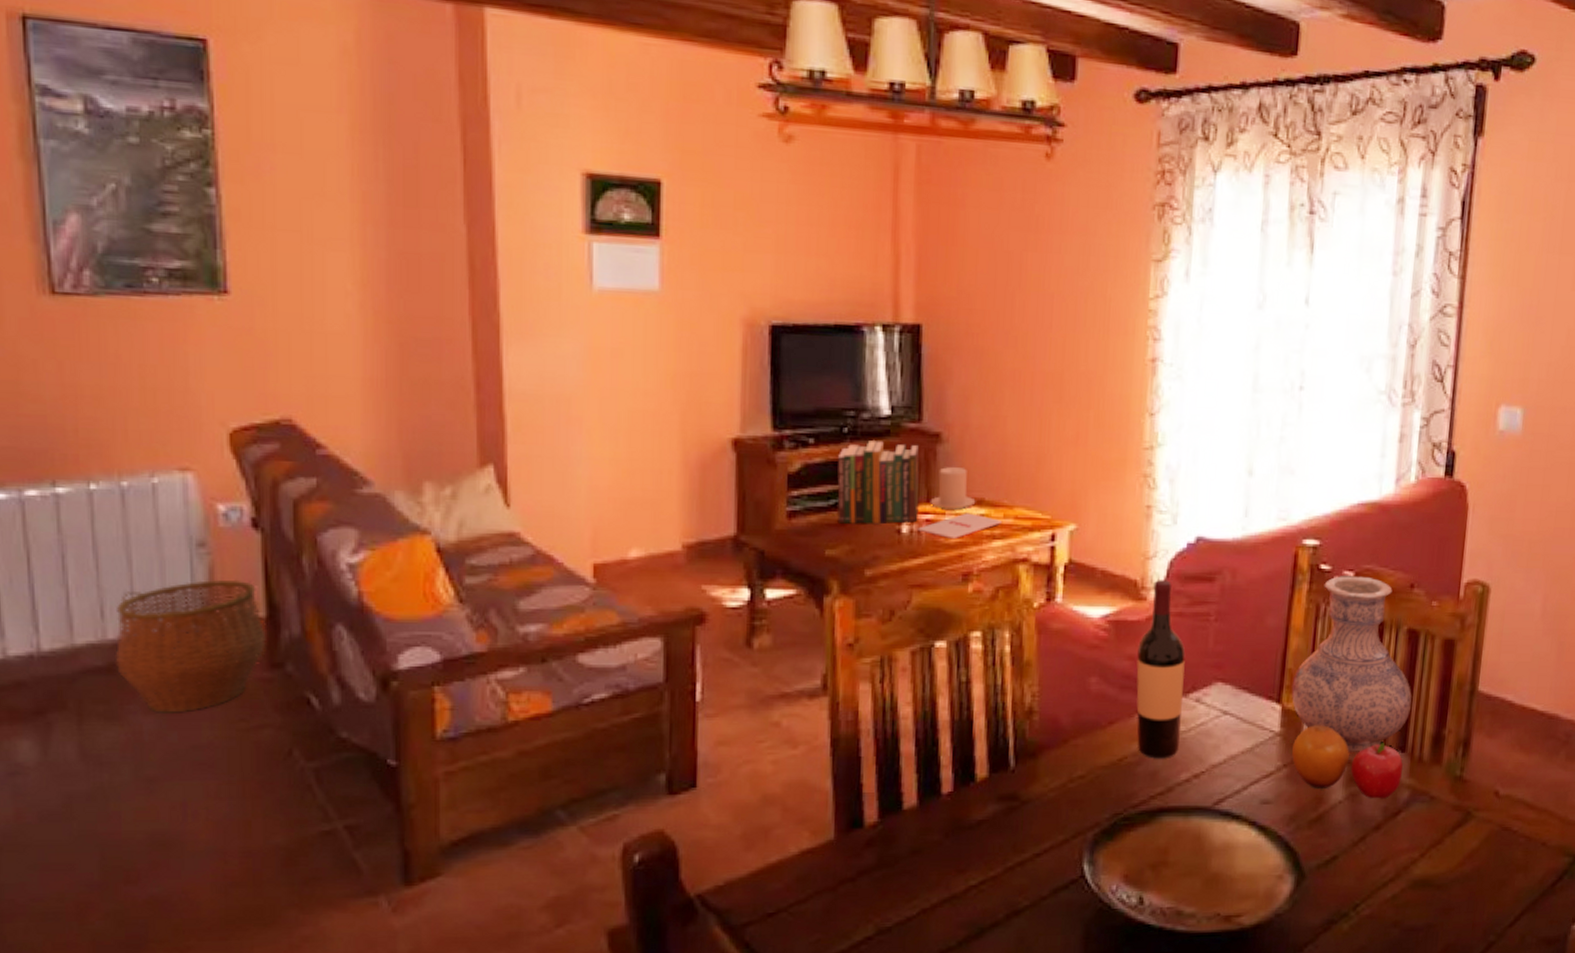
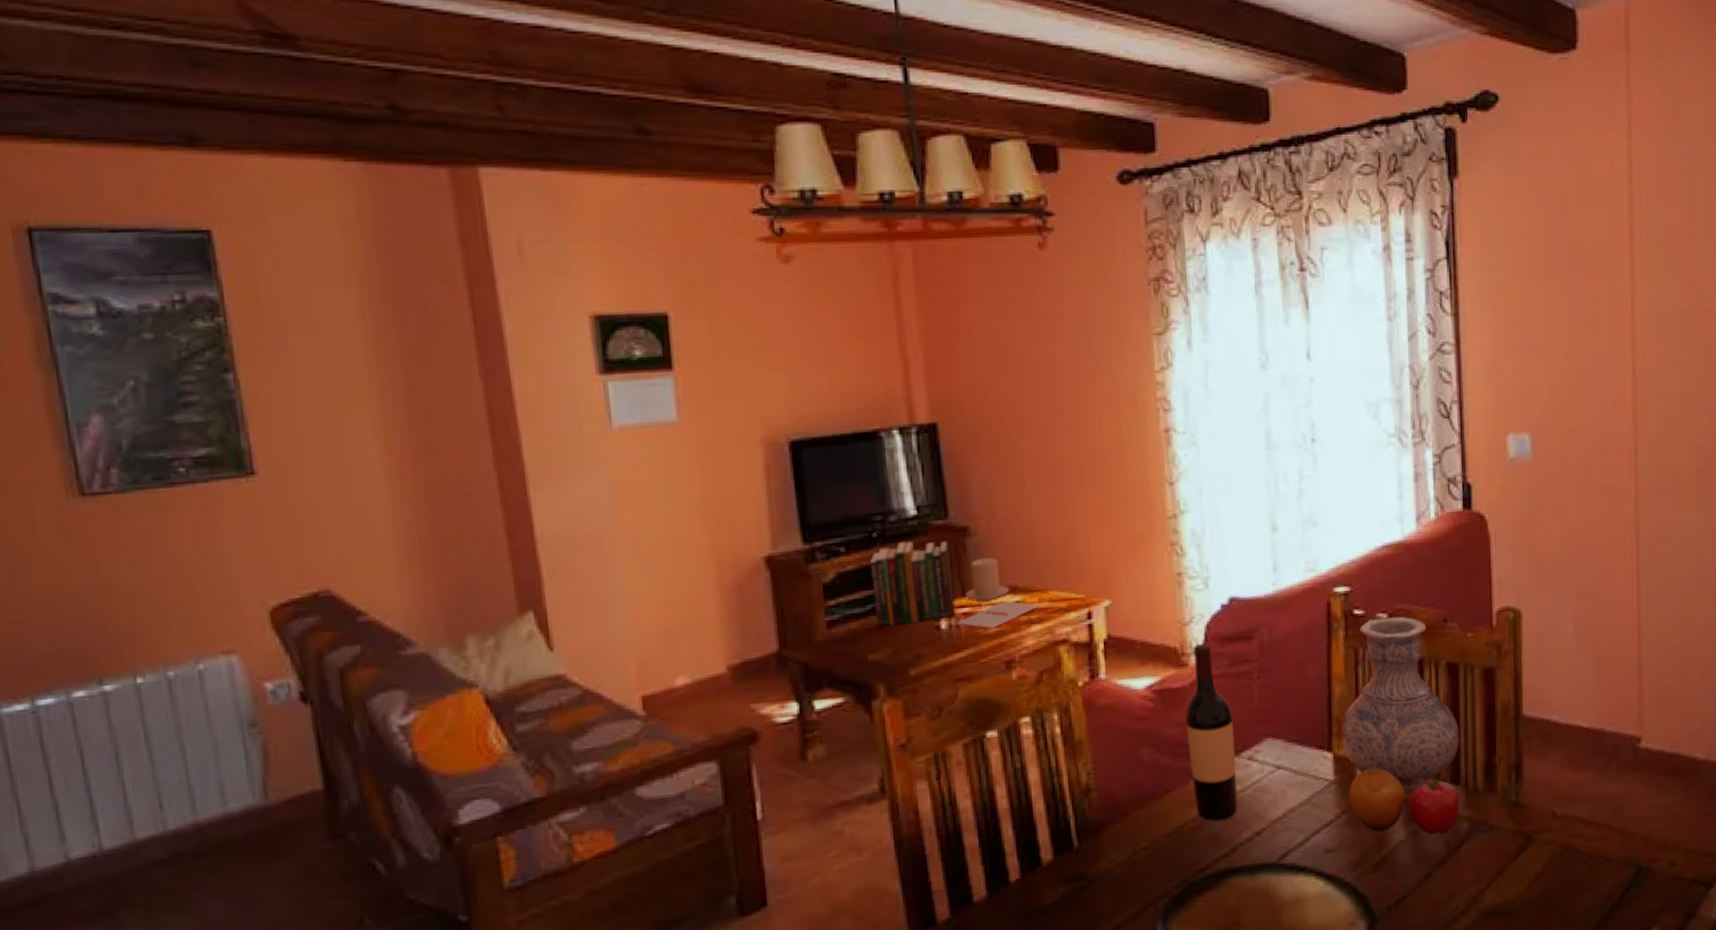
basket: present [115,579,266,713] -> none [174,755,326,898]

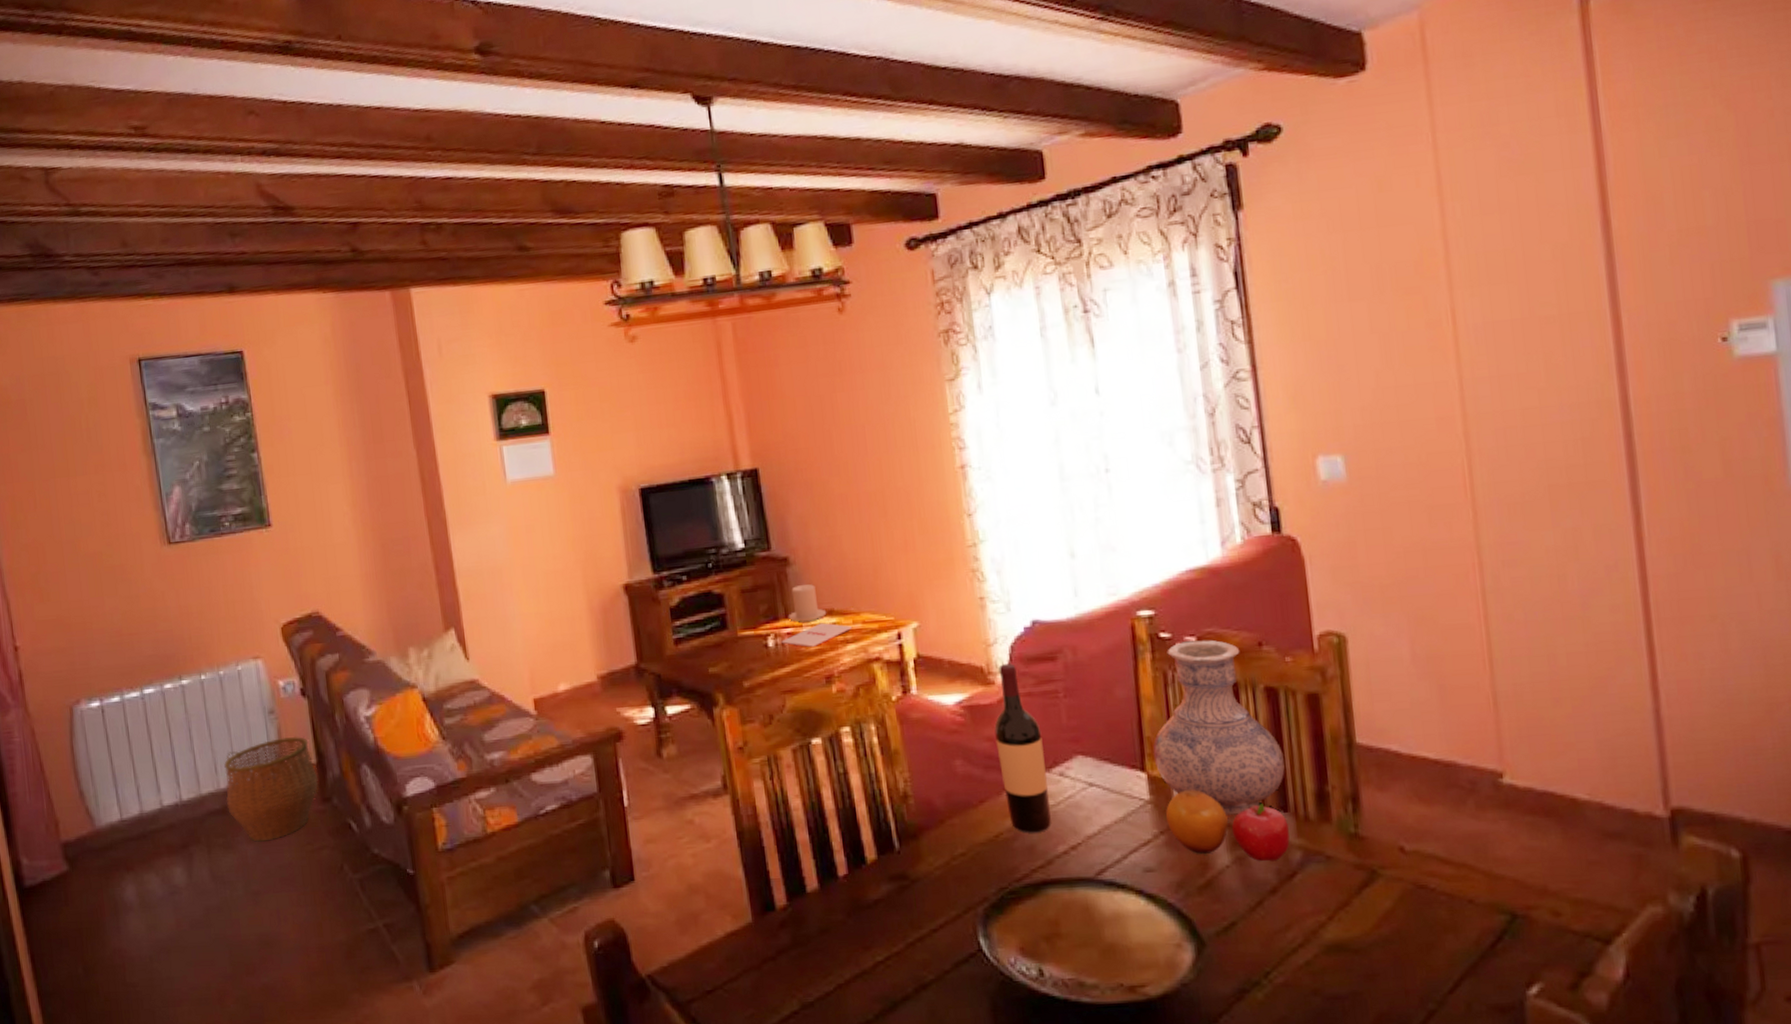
basket: none [174,755,326,898] -> present [224,736,318,842]
books: present [869,540,955,627] -> none [706,569,780,645]

